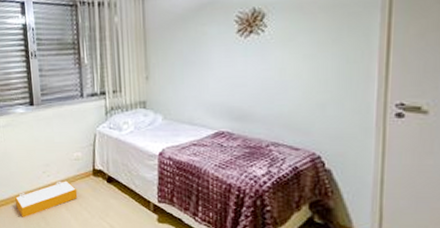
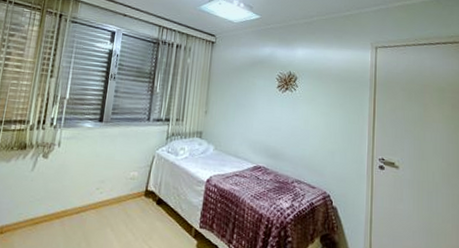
storage bin: present [15,181,78,218] -> none [60,199,127,236]

